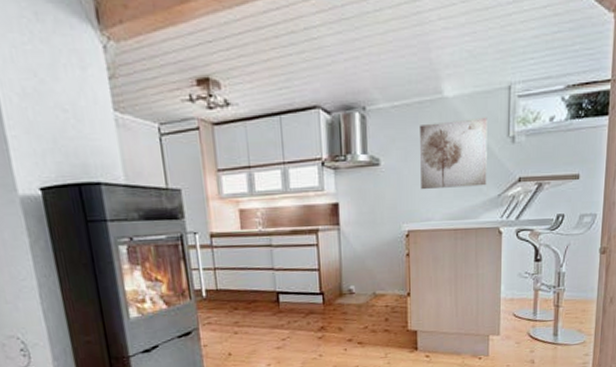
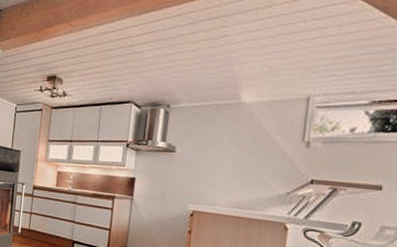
wall art: present [420,117,487,190] -> none [210,122,283,183]

